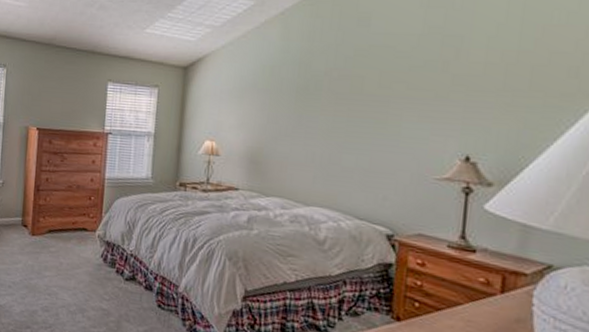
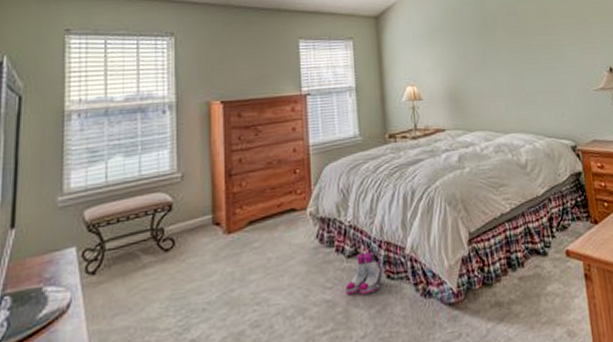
boots: none [120,280,156,315] -> present [346,251,384,295]

